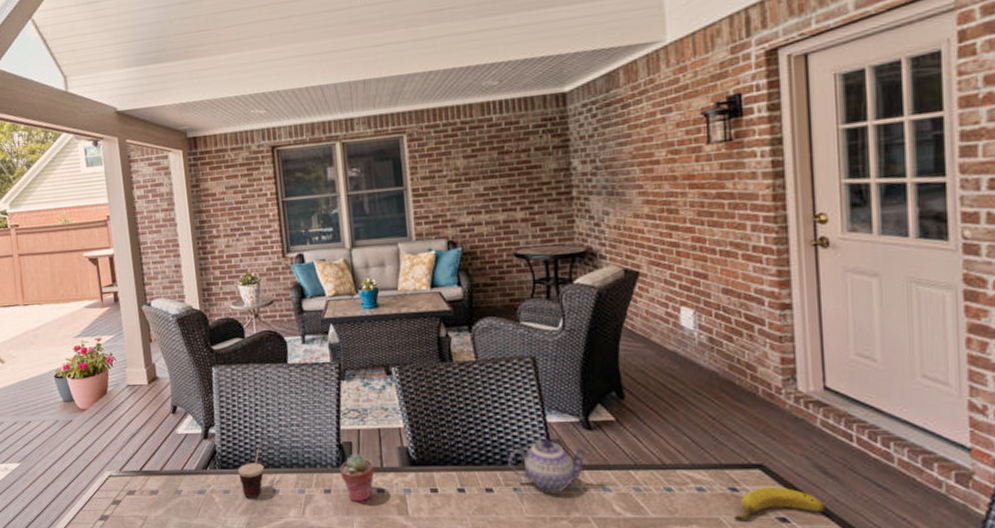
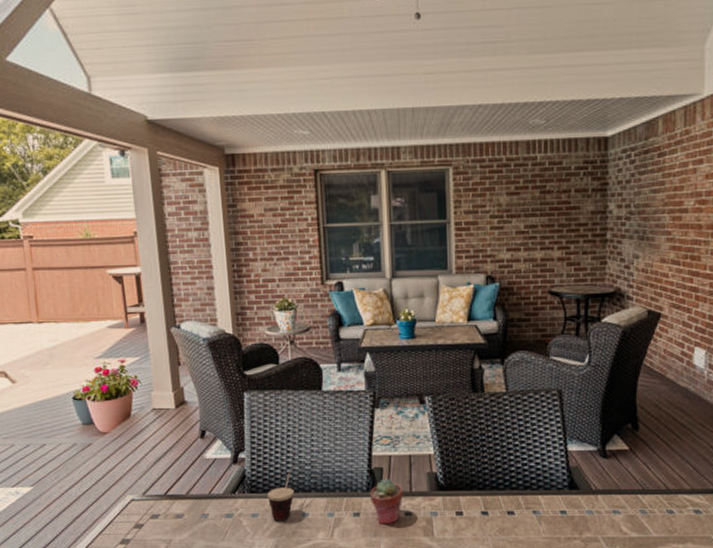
teapot: present [508,439,588,493] -> none [530,466,602,515]

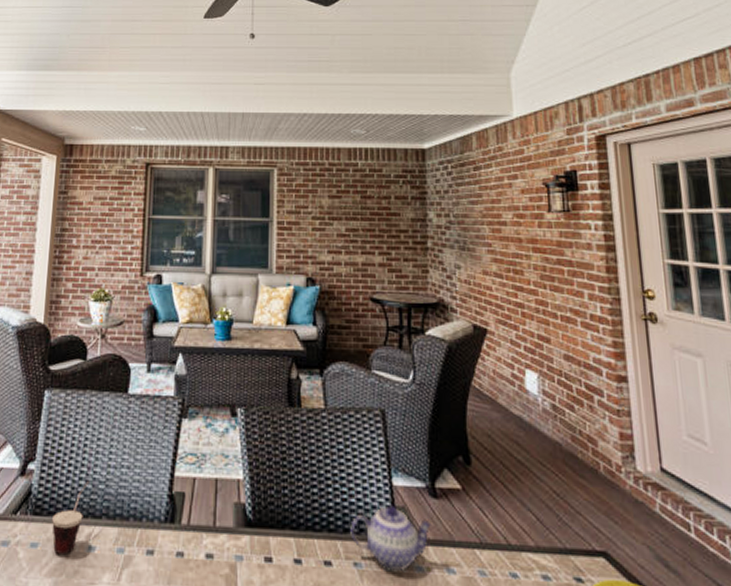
potted succulent: present [370,478,403,526] -> none [168,507,206,570]
teapot: none [530,466,602,515] -> present [350,505,433,572]

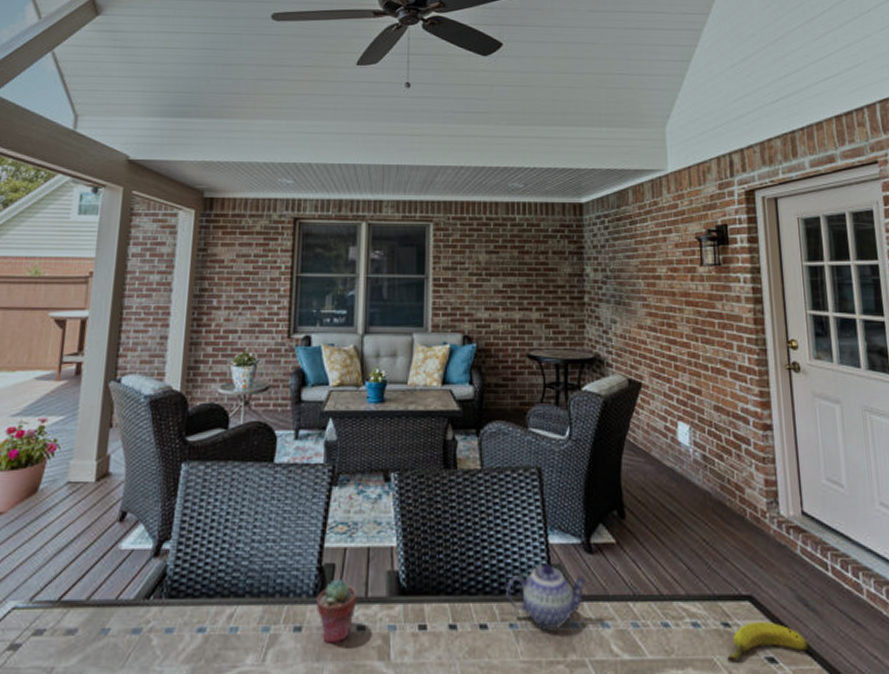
cup: present [52,480,90,554] -> none [189,557,232,638]
potted succulent: none [168,507,206,570] -> present [317,579,357,645]

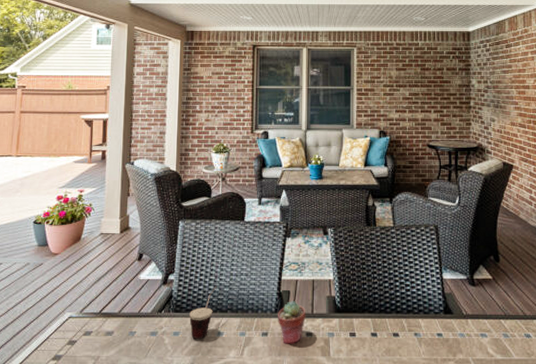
cup: none [189,557,232,638] -> present [189,285,217,339]
teapot: present [506,563,588,630] -> none [412,292,471,338]

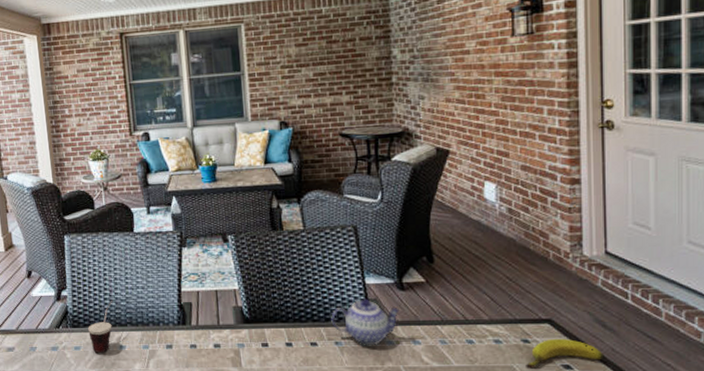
potted succulent: present [278,301,306,345] -> none [181,313,212,357]
teapot: none [412,292,471,338] -> present [331,298,401,346]

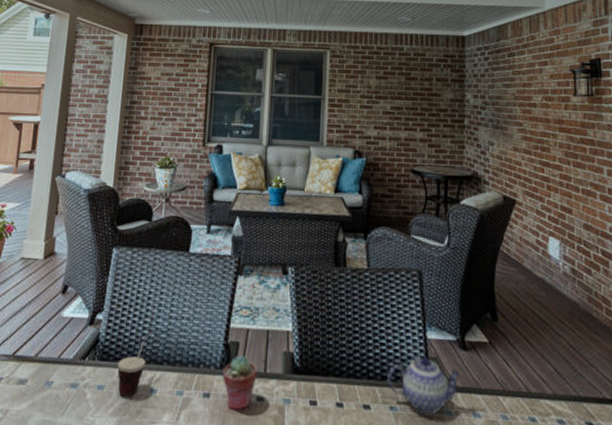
potted succulent: none [181,313,212,357] -> present [223,355,257,412]

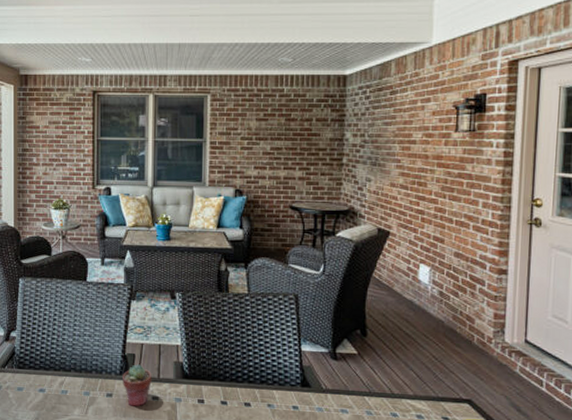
cup: present [117,330,153,396] -> none [33,344,60,396]
teapot: present [387,356,462,415] -> none [266,365,332,411]

